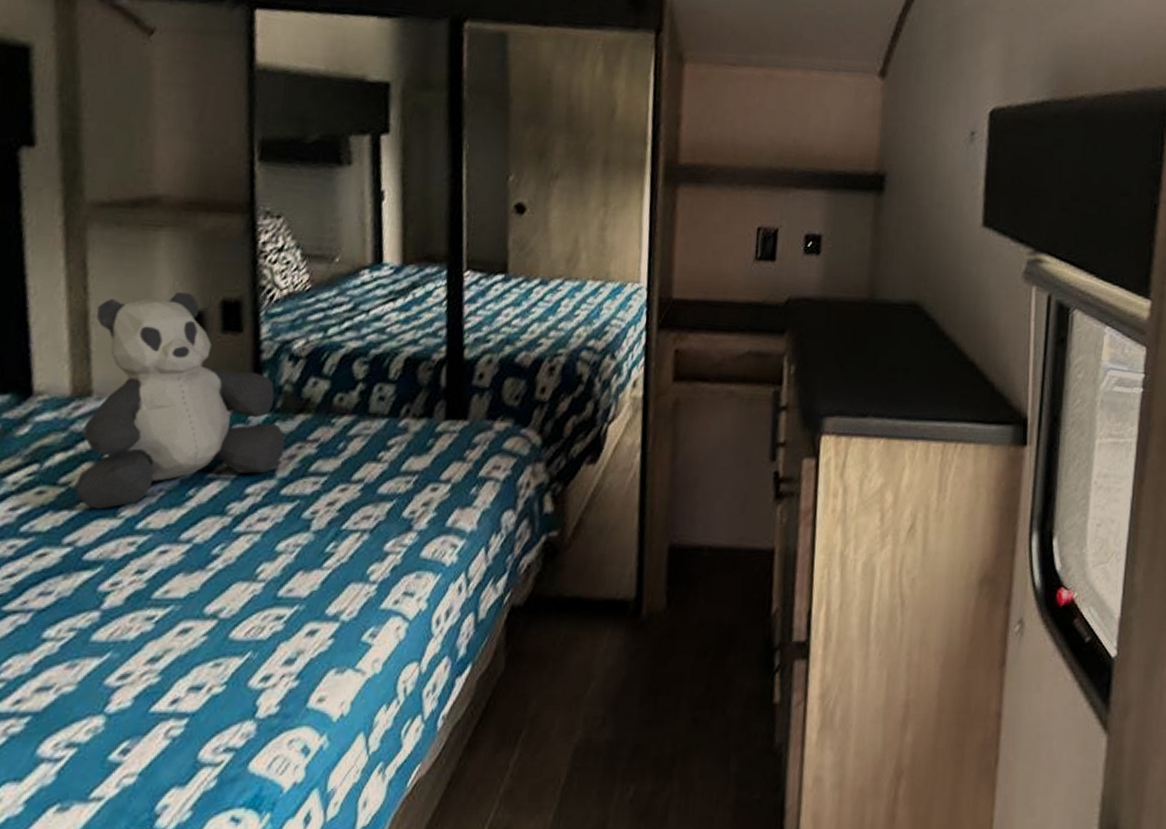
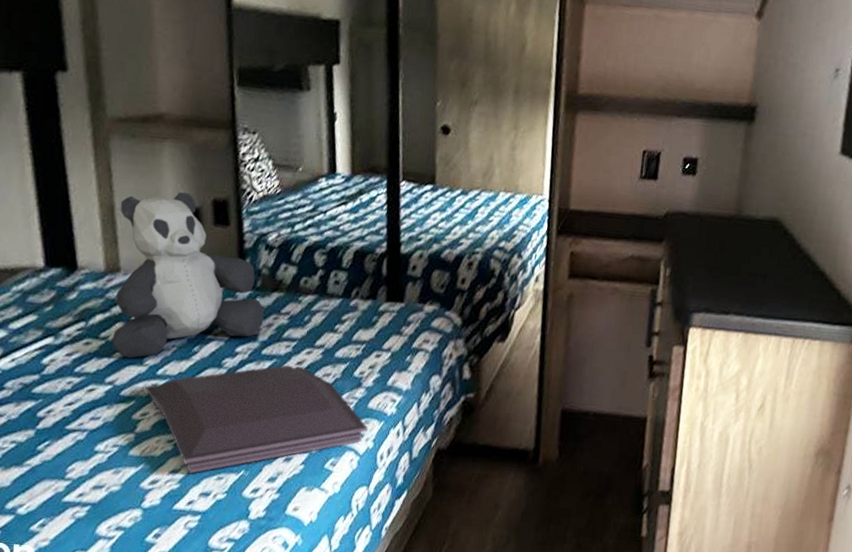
serving tray: none [118,507,421,661] -> present [145,365,368,474]

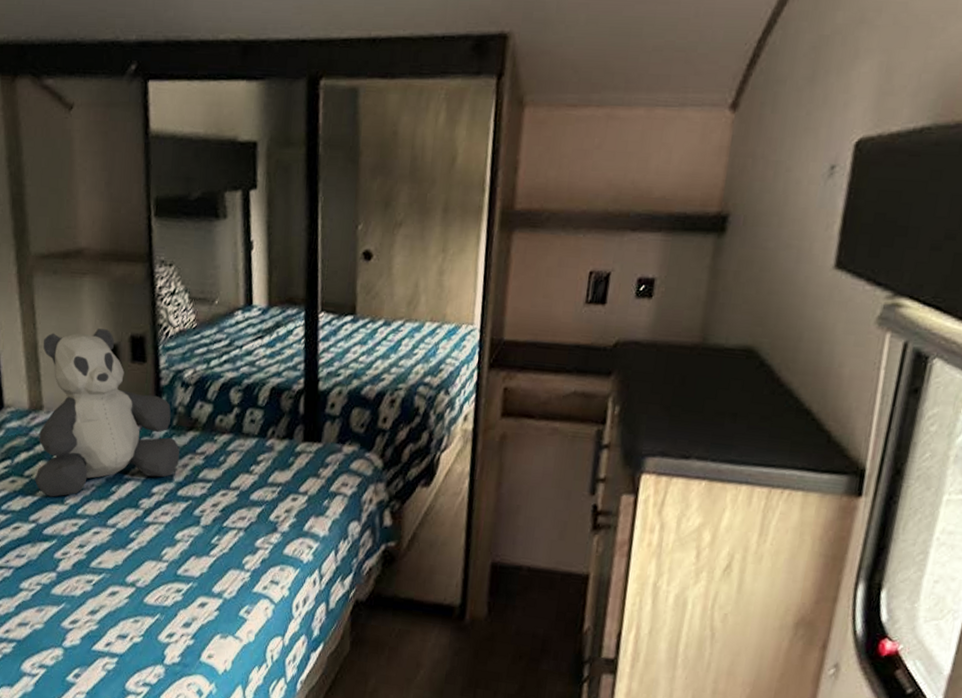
serving tray: present [145,365,368,474] -> none [66,506,284,615]

